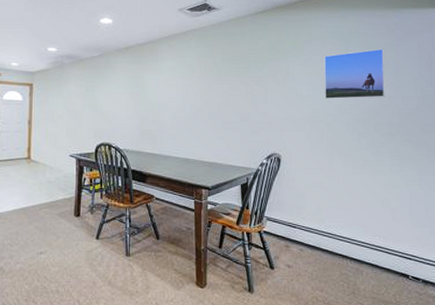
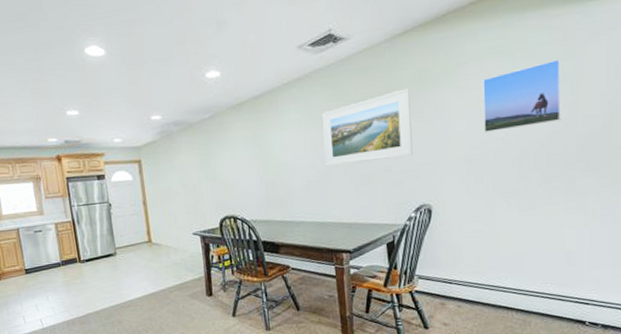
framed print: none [193,55,267,111] -> present [321,88,413,167]

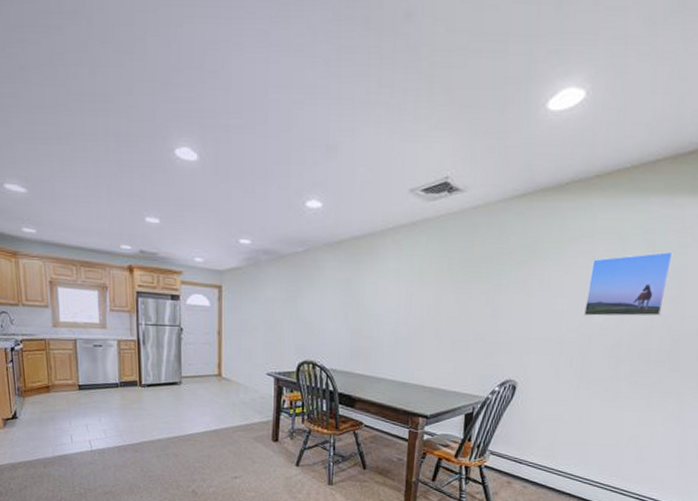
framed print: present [321,88,413,167] -> none [417,255,517,328]

